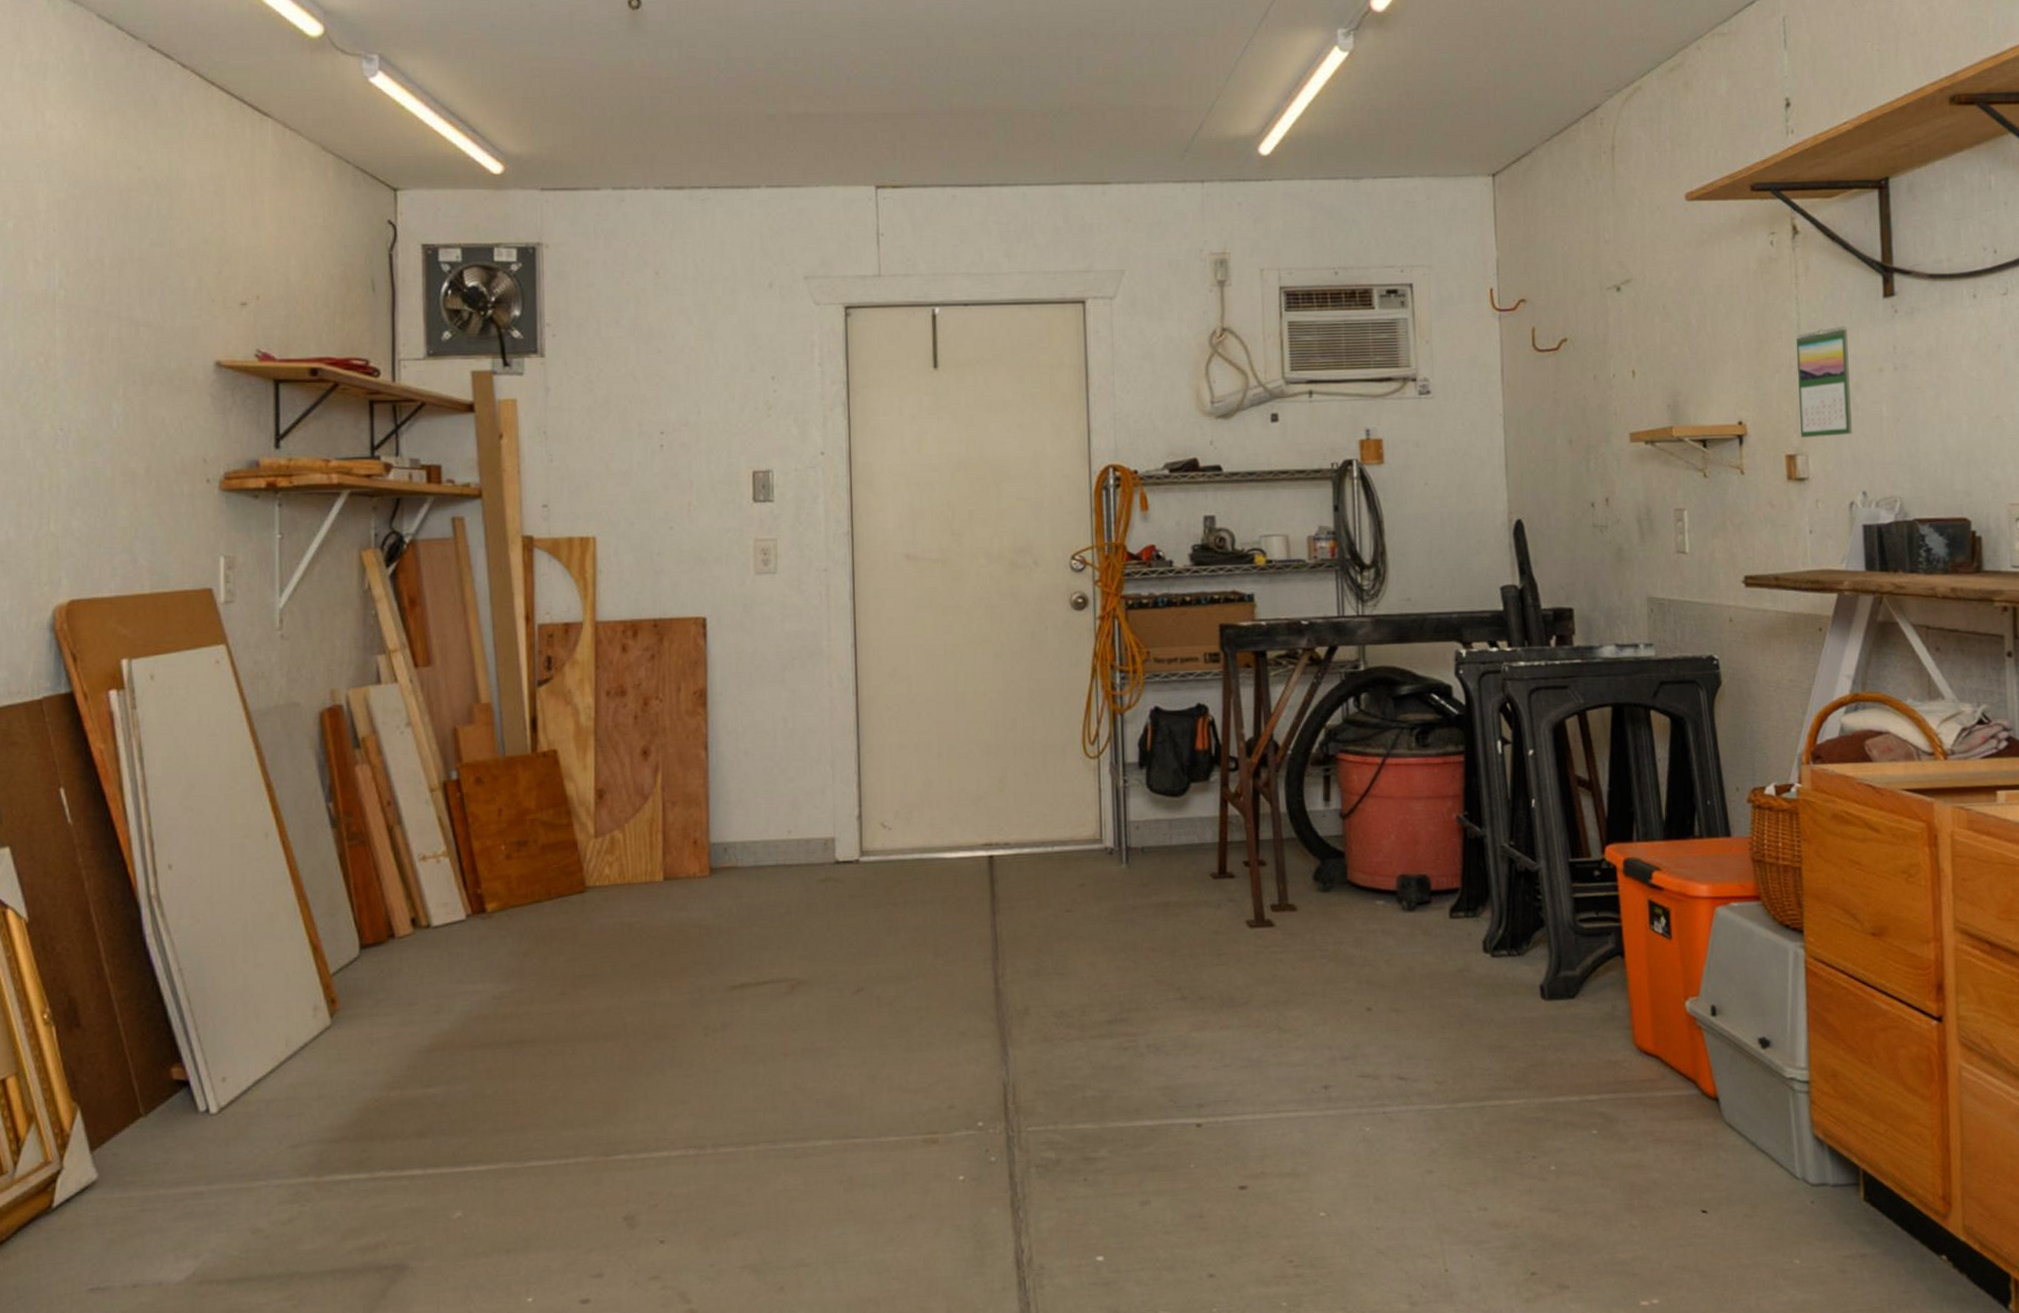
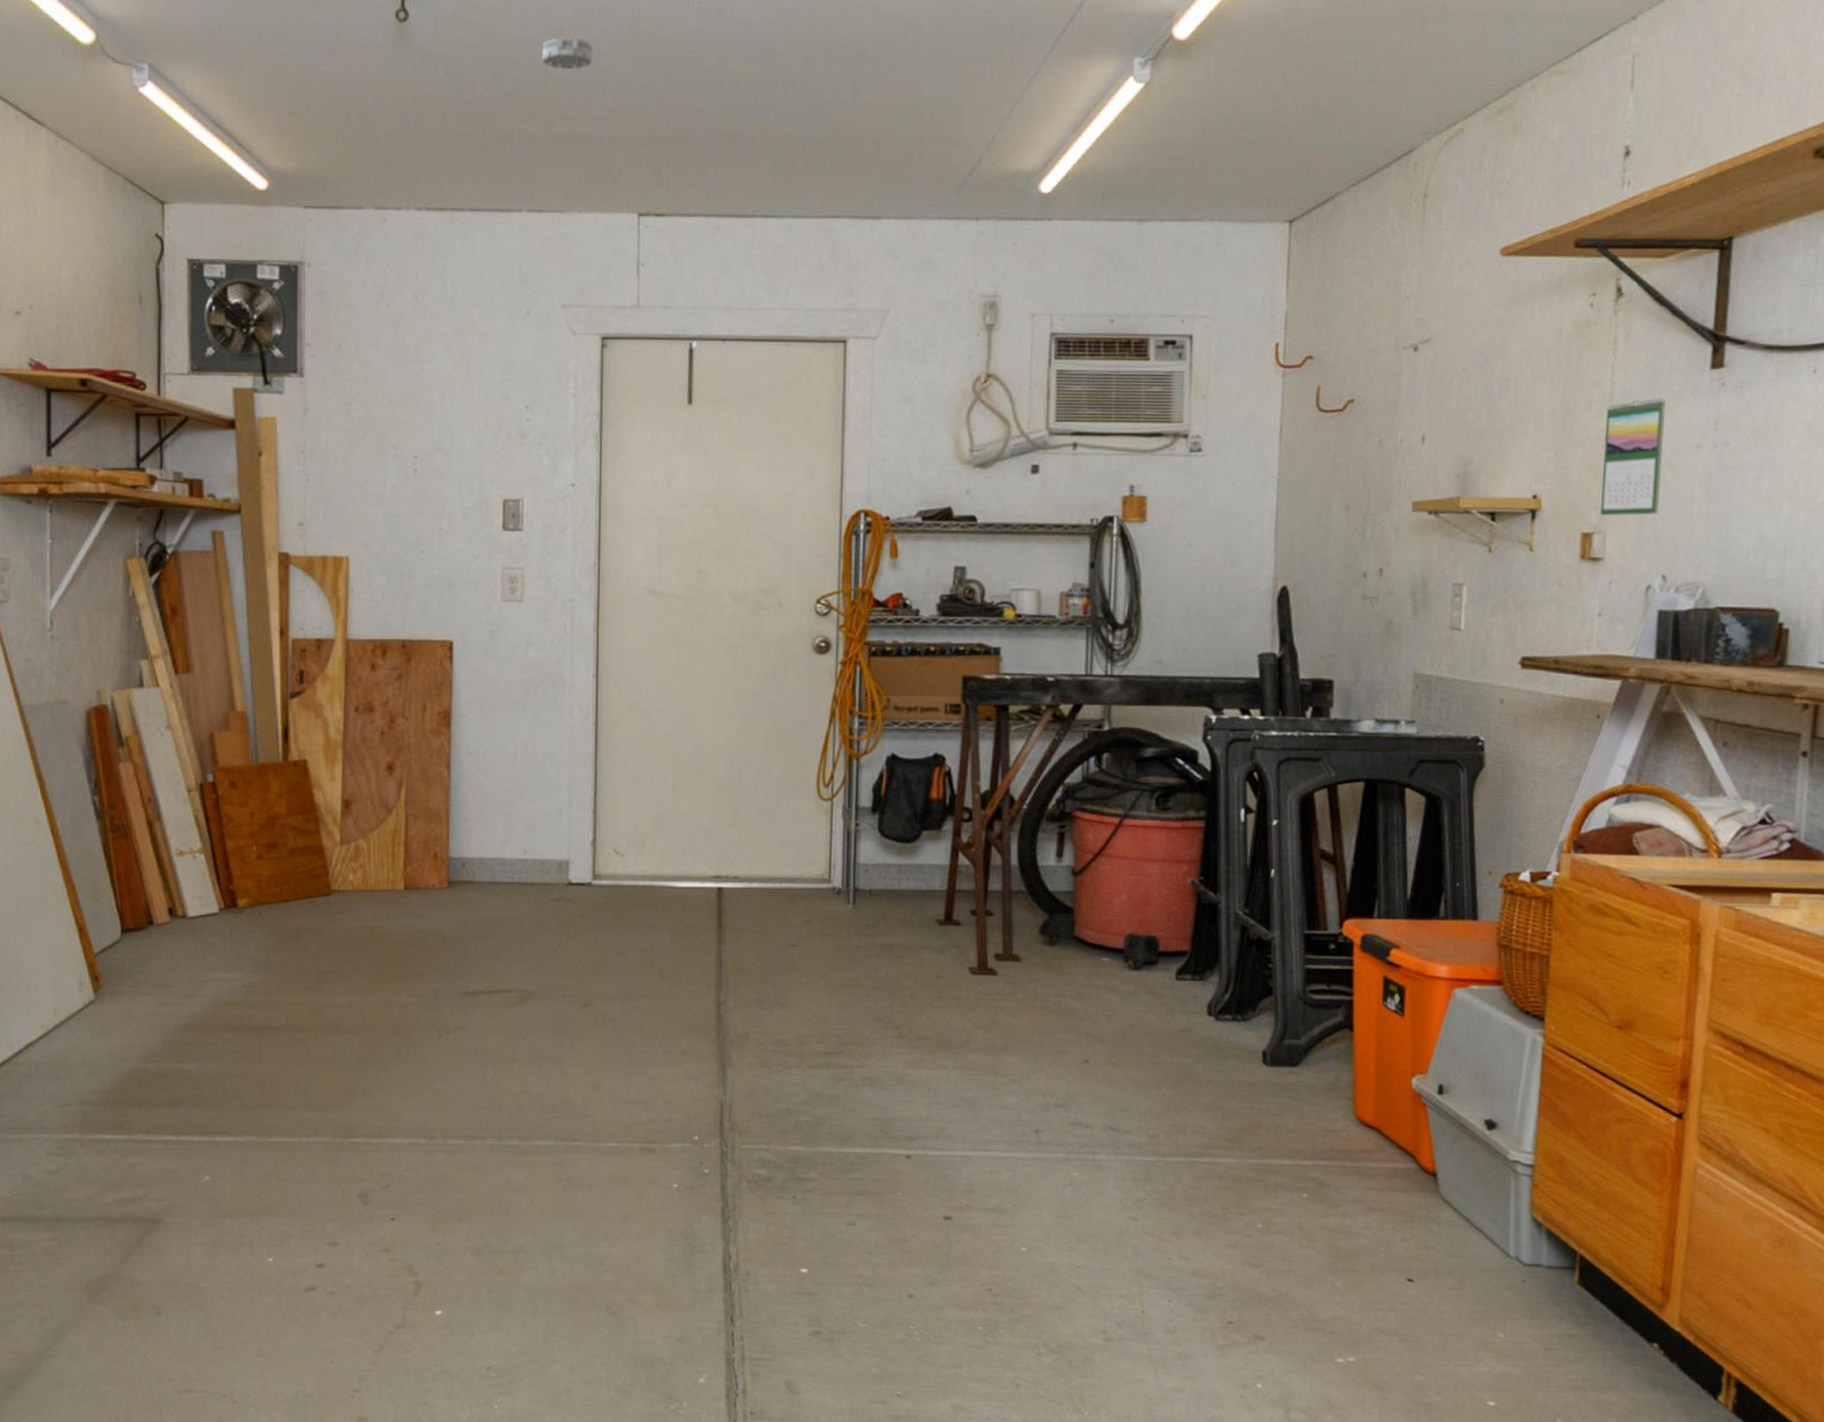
smoke detector: none [773,20,824,52] -> present [541,36,593,70]

